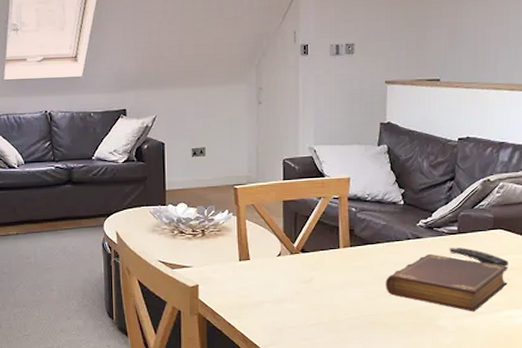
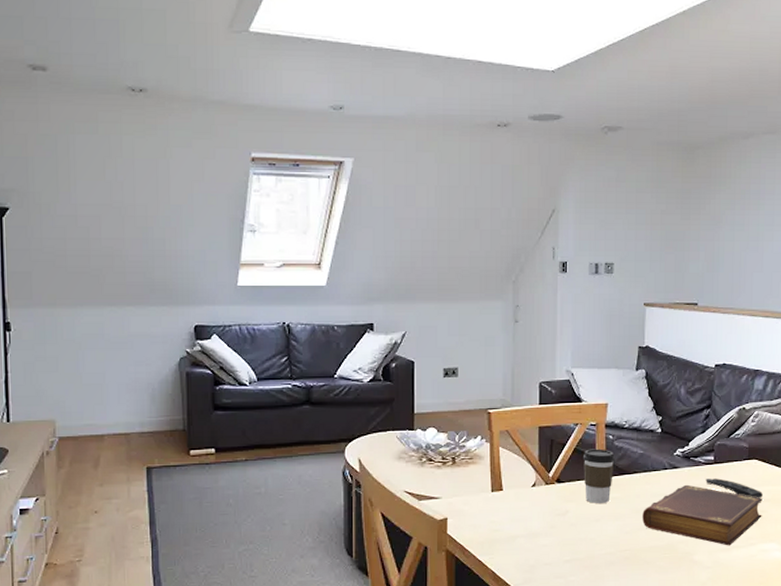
coffee cup: none [326,220,358,273] -> present [582,449,615,504]

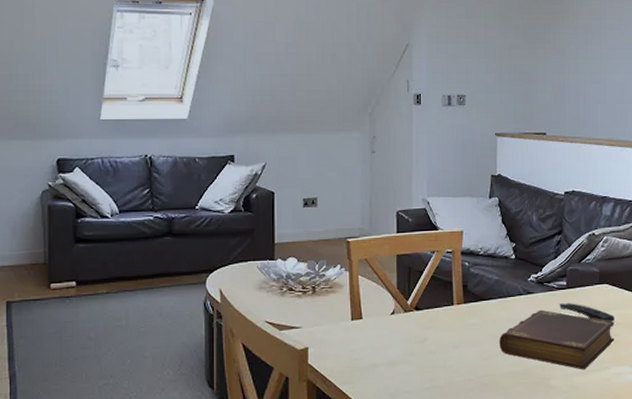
coffee cup: present [582,449,615,504] -> none [440,275,471,331]

